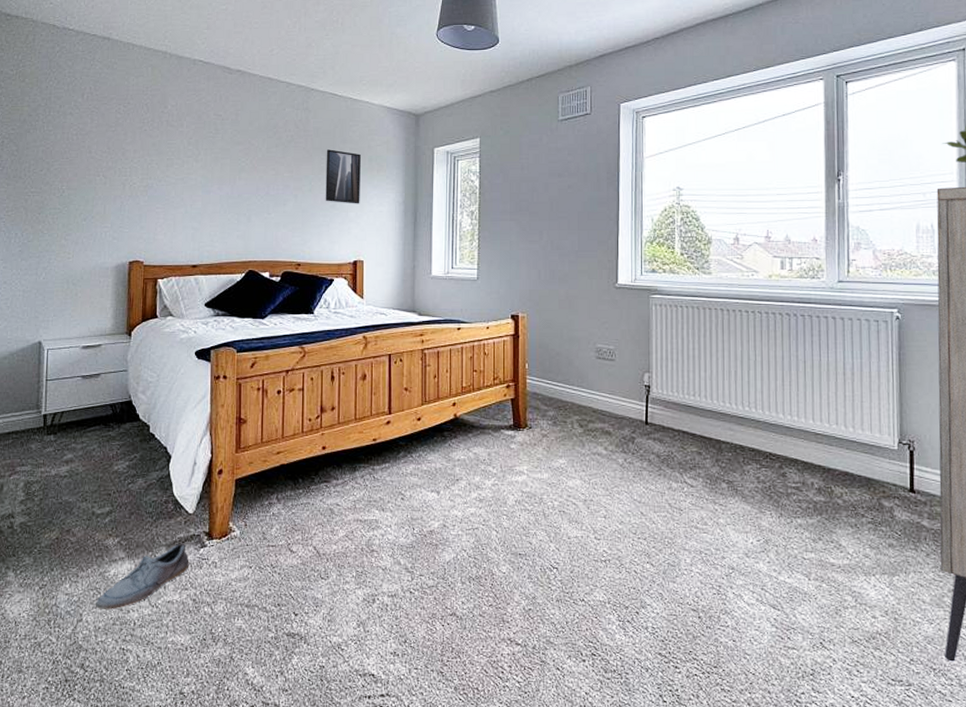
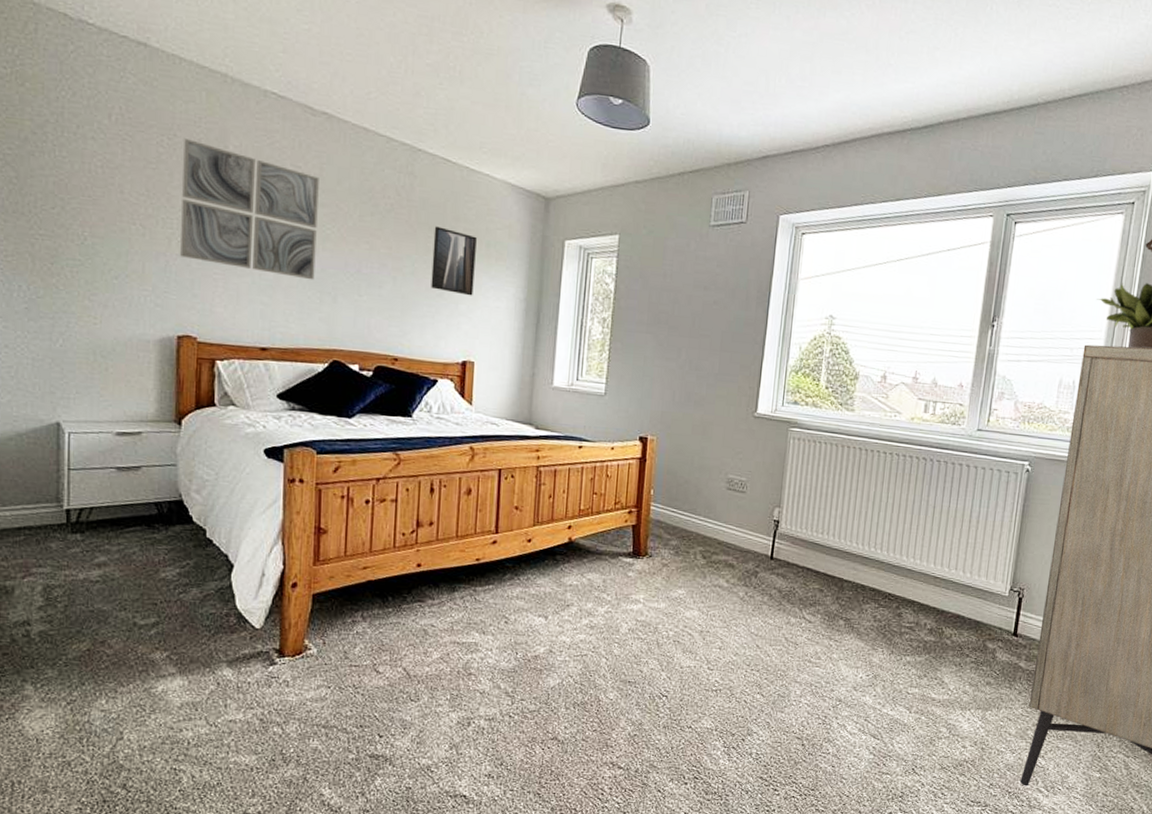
shoe: present [95,543,190,610] -> none [139,659,256,728]
wall art: none [131,105,235,205] -> present [179,139,319,280]

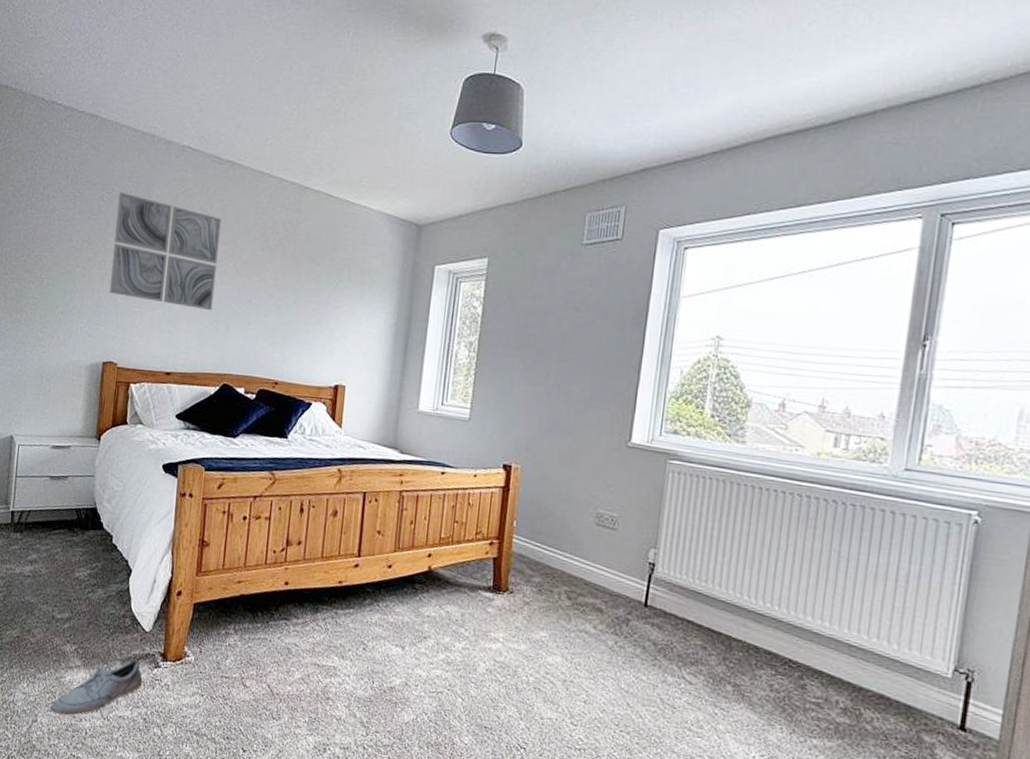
shoe: none [139,659,256,728] -> present [49,660,143,716]
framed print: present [431,226,477,296] -> none [310,257,353,323]

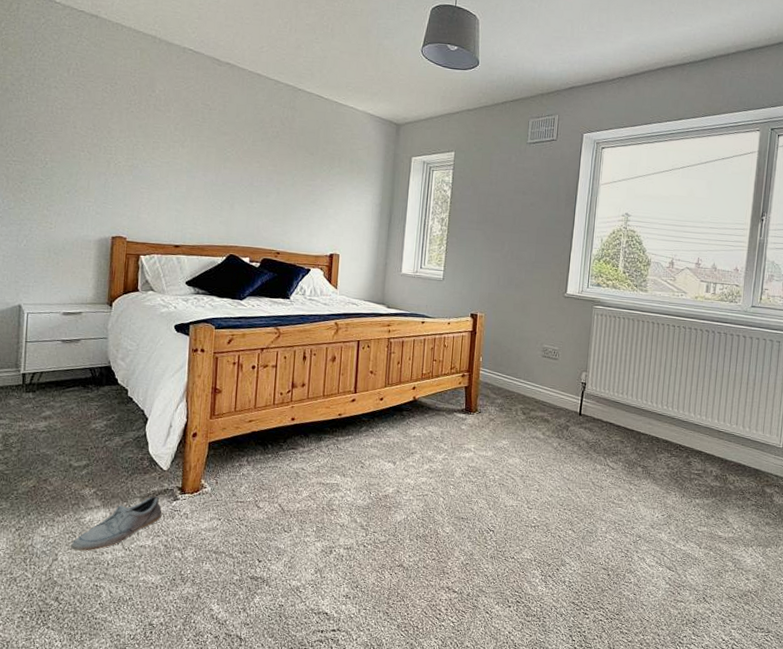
wall art: present [109,192,221,311] -> none [115,86,223,192]

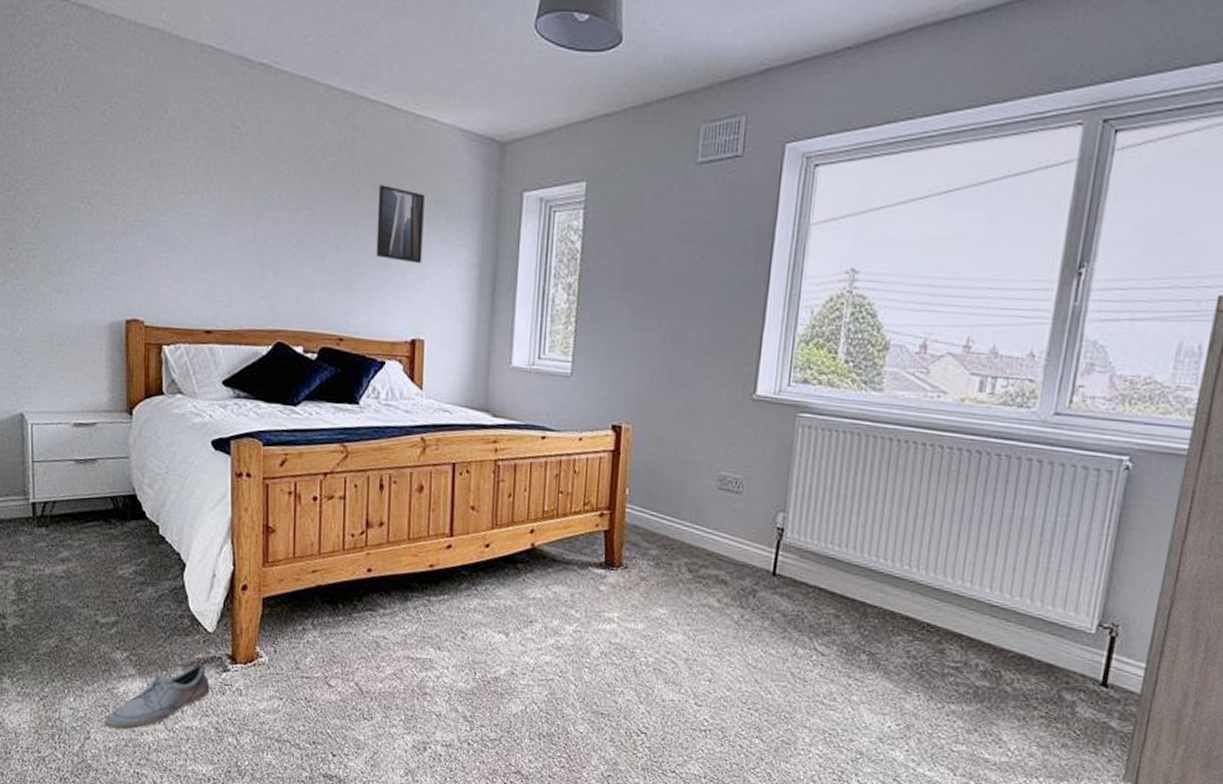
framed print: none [306,148,343,202] -> present [376,185,424,264]

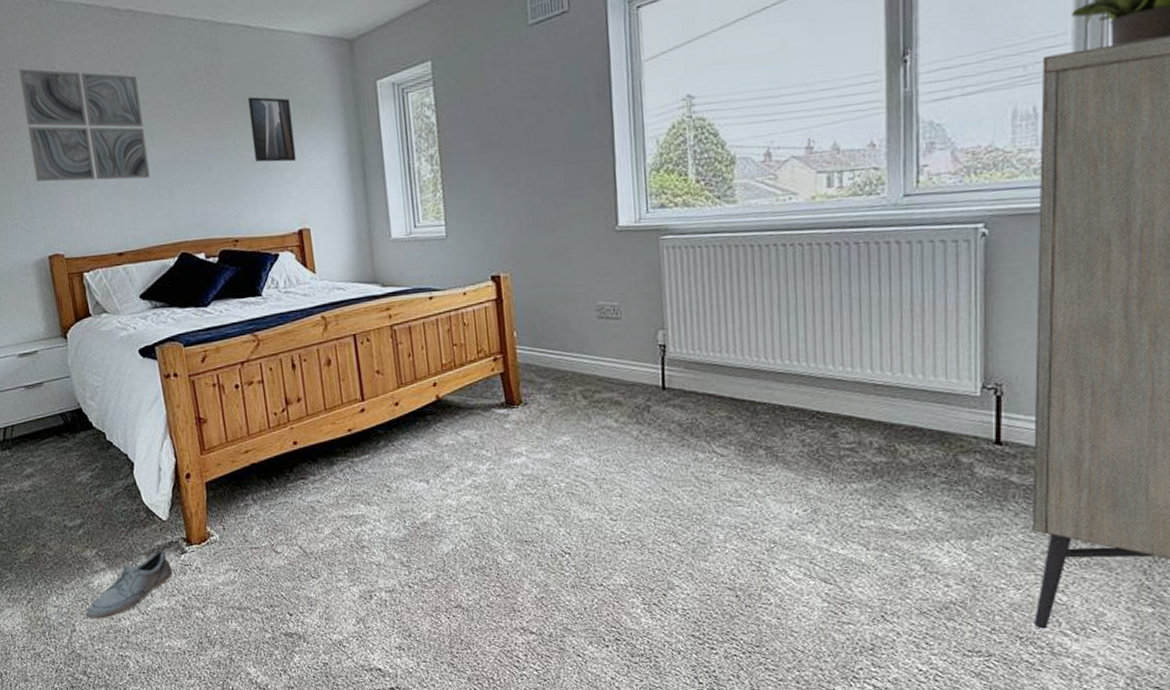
wall art: none [124,106,258,254] -> present [18,68,150,182]

